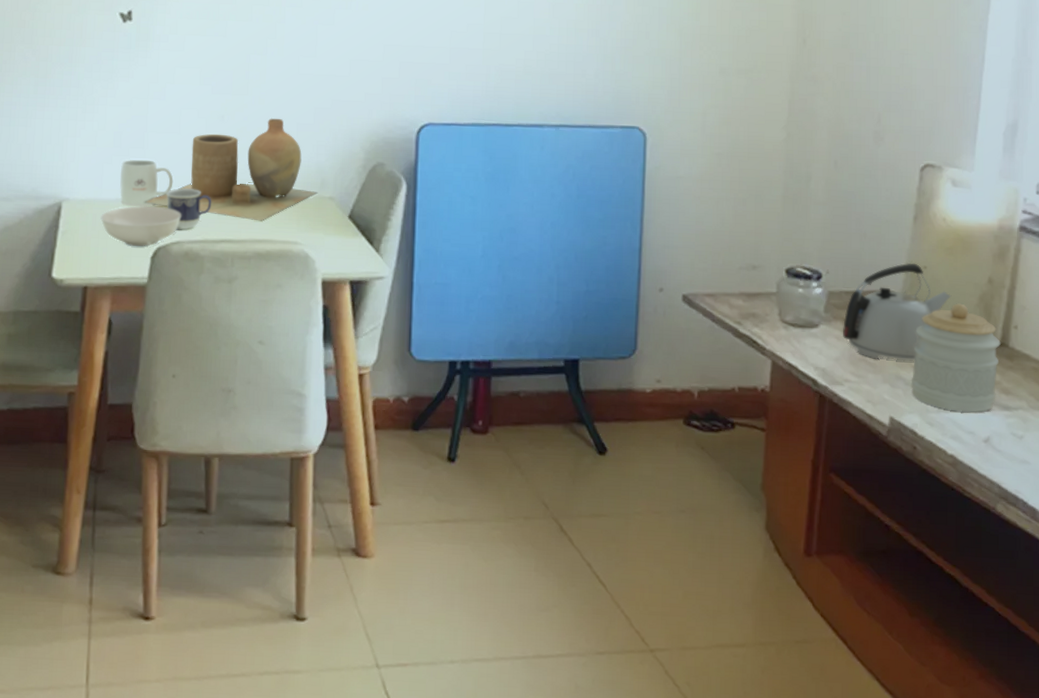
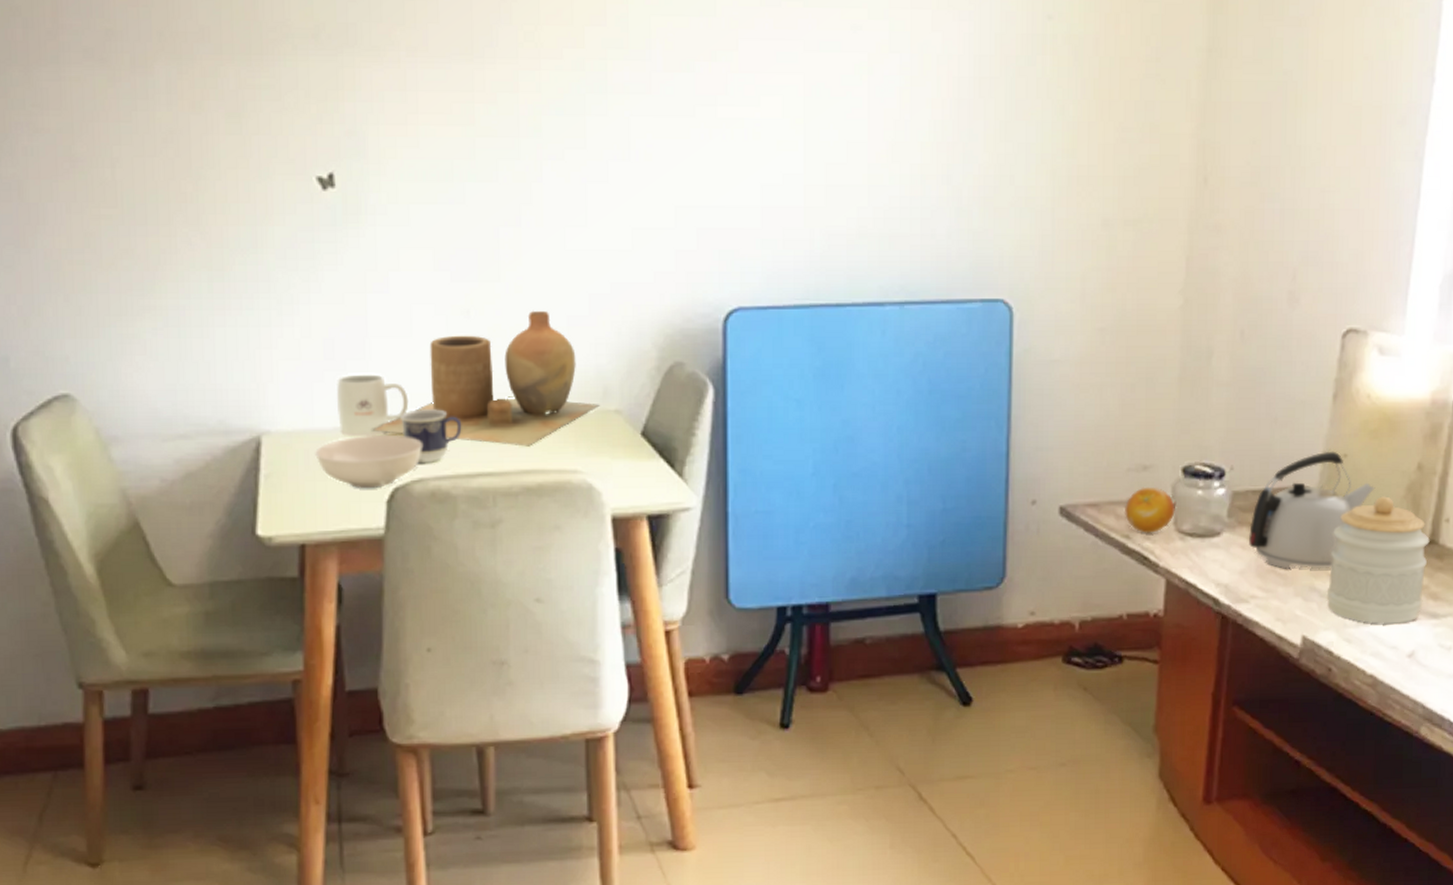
fruit: none [736,283,780,321] -> present [1124,487,1175,533]

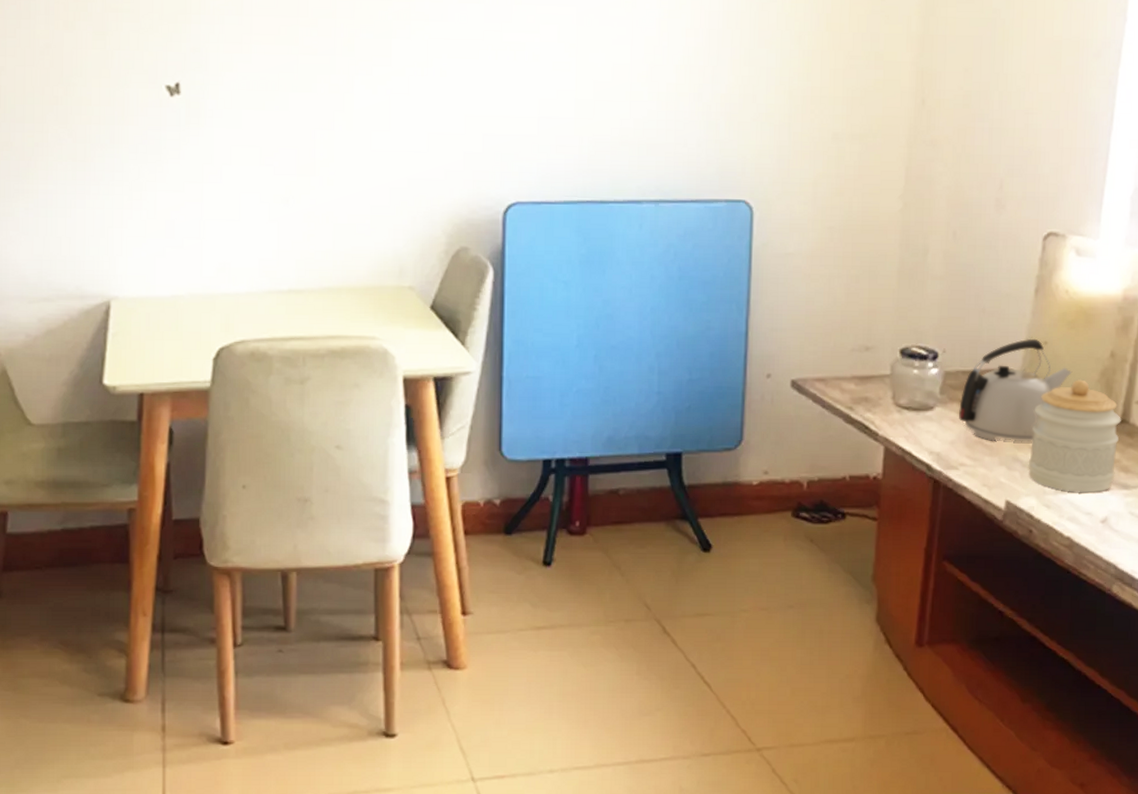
bowl: present [315,434,424,488] -> none [155,302,246,347]
mug: present [336,374,409,437] -> none [174,251,235,304]
vase: present [372,311,600,447] -> none [203,201,396,316]
cup: present [401,409,462,464] -> none [228,282,279,328]
fruit: present [1124,487,1175,533] -> none [848,365,894,406]

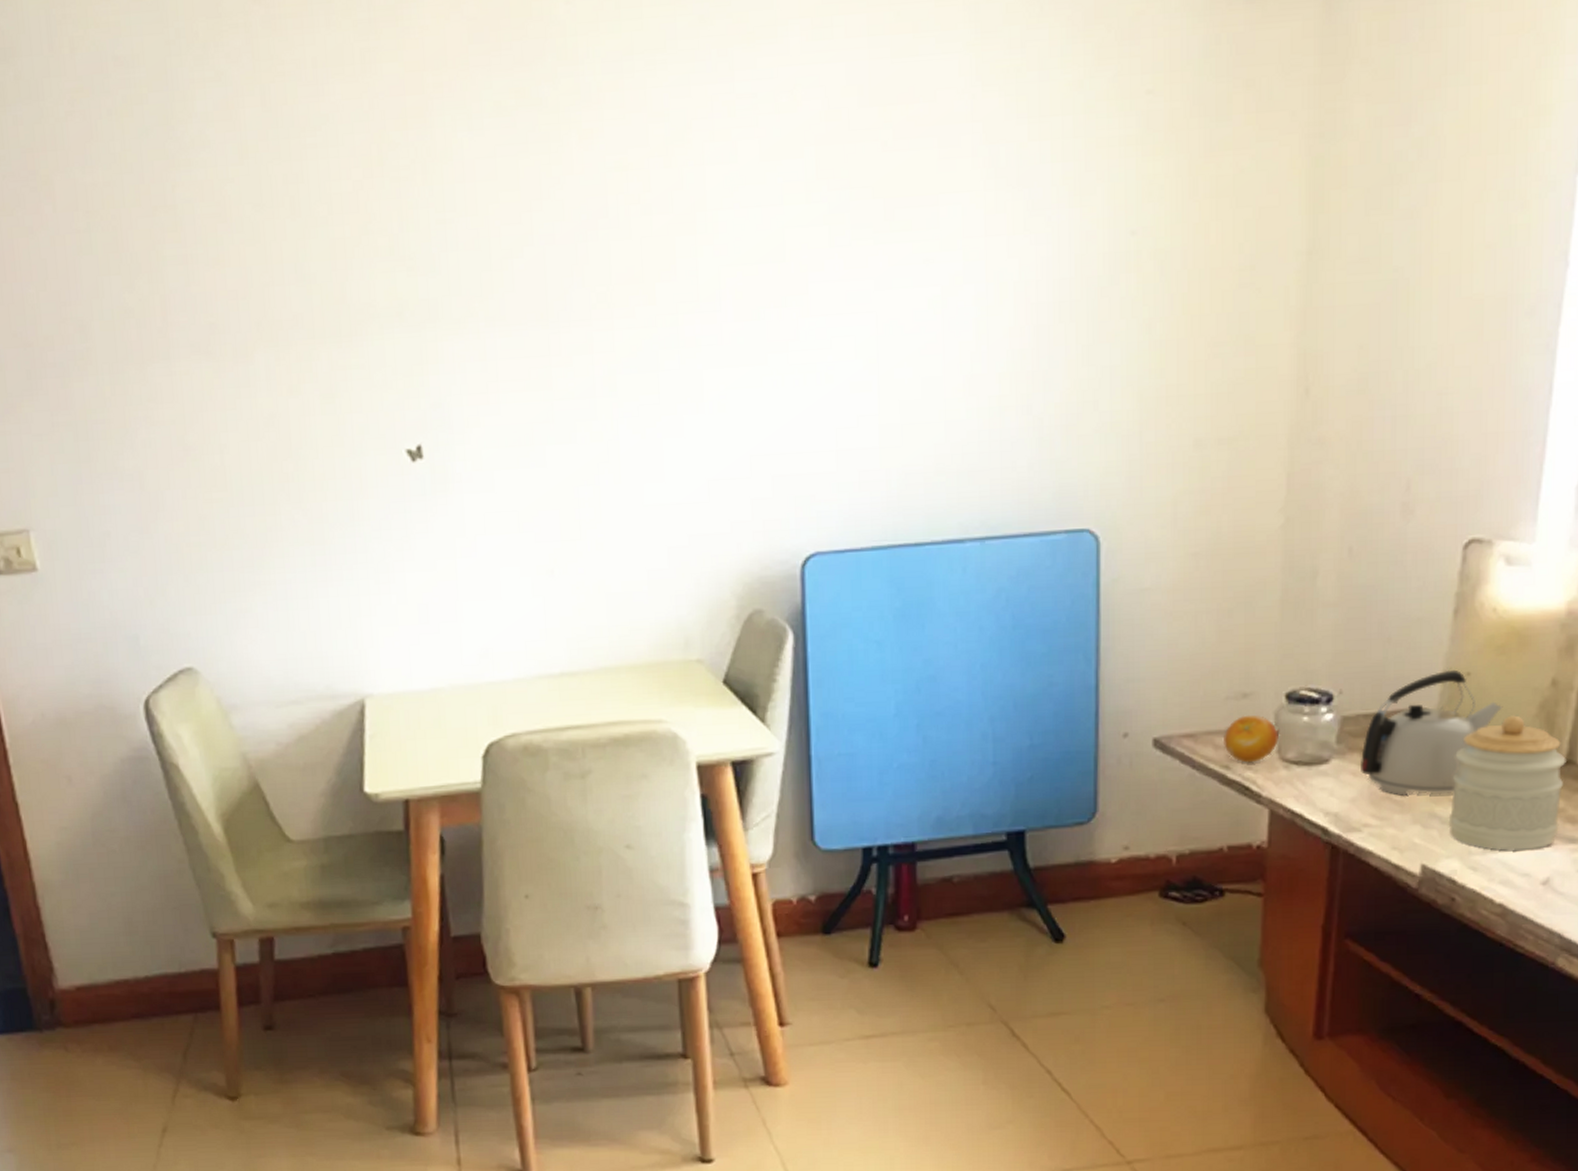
fruit: none [848,365,894,406] -> present [1222,714,1279,763]

